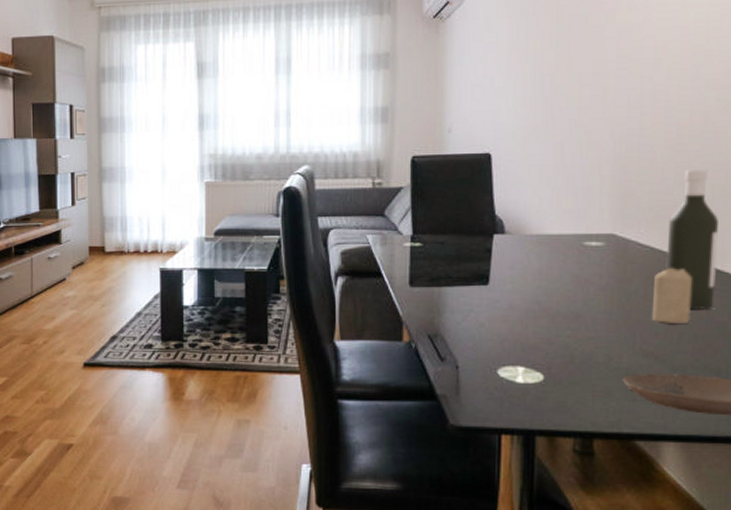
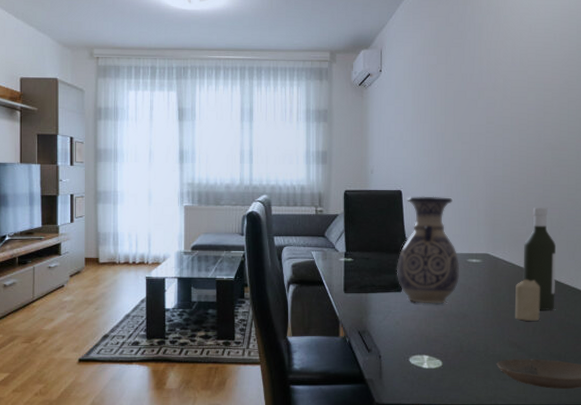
vase: none [481,159,573,301] -> present [396,196,460,304]

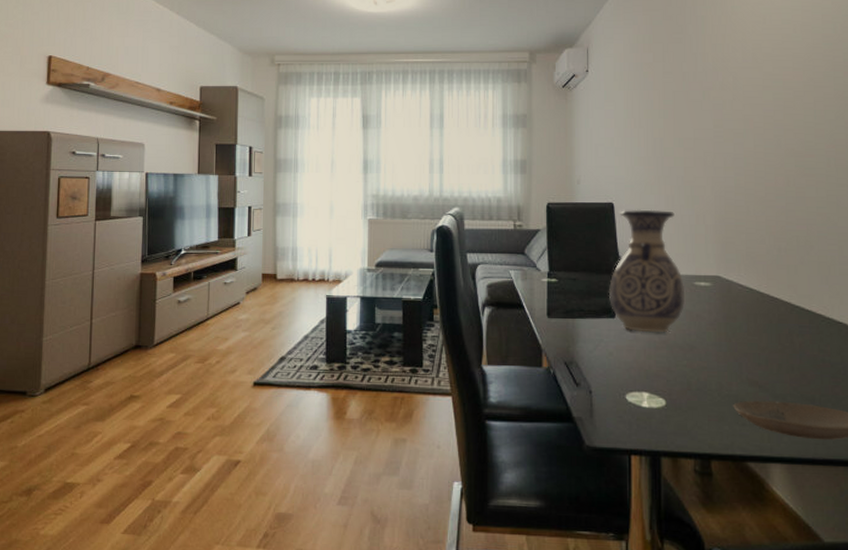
candle: present [514,280,540,321] -> none [754,307,786,356]
bottle: present [523,207,556,310] -> none [762,223,806,344]

